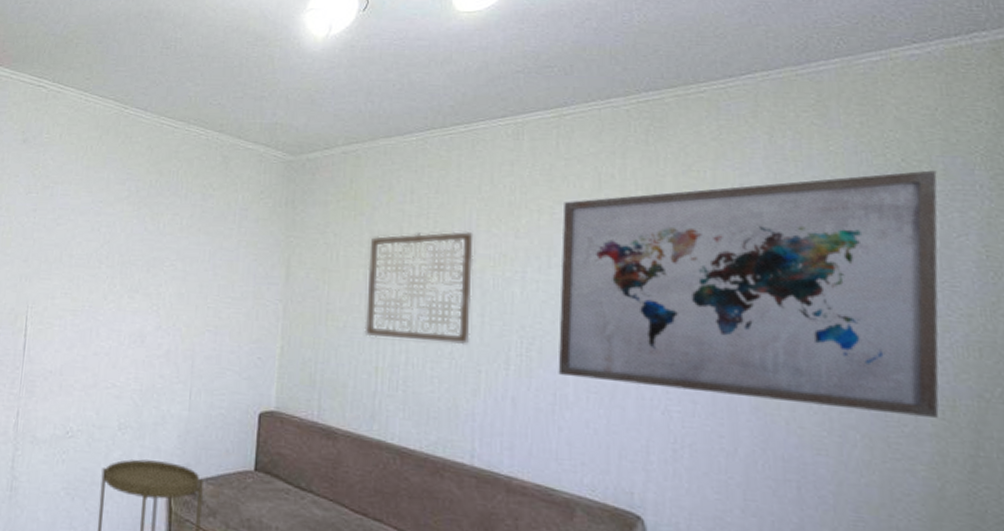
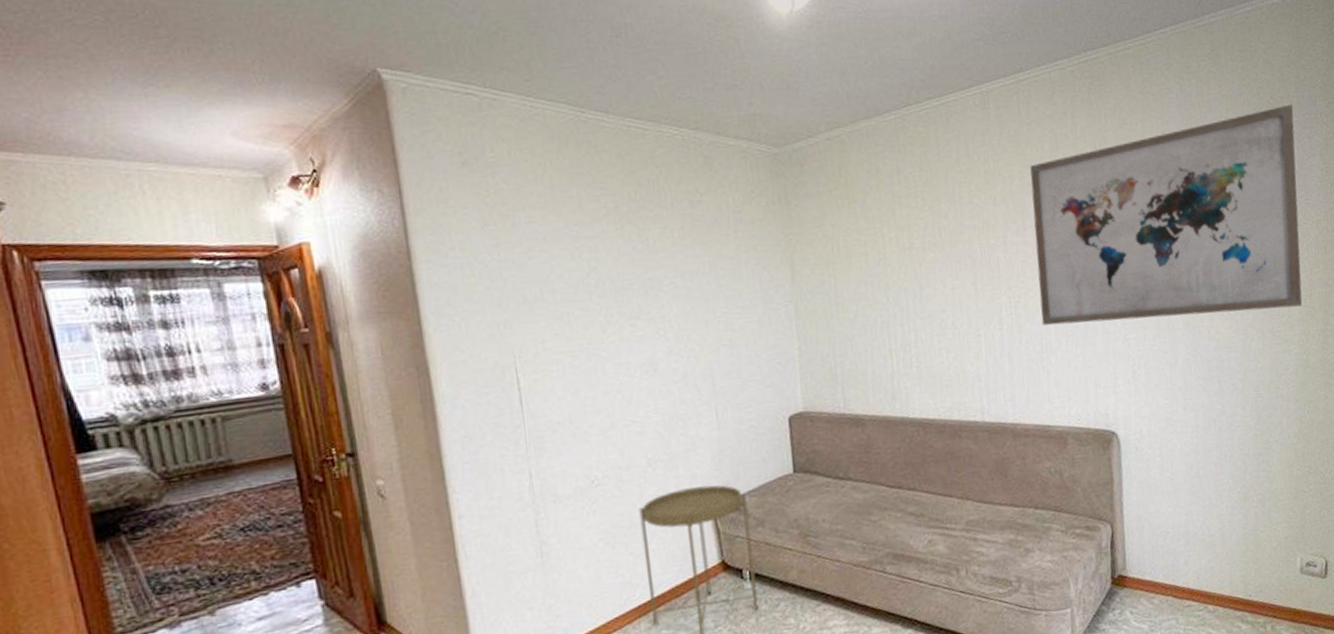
wall art: present [364,231,474,346] -> none [866,205,967,322]

